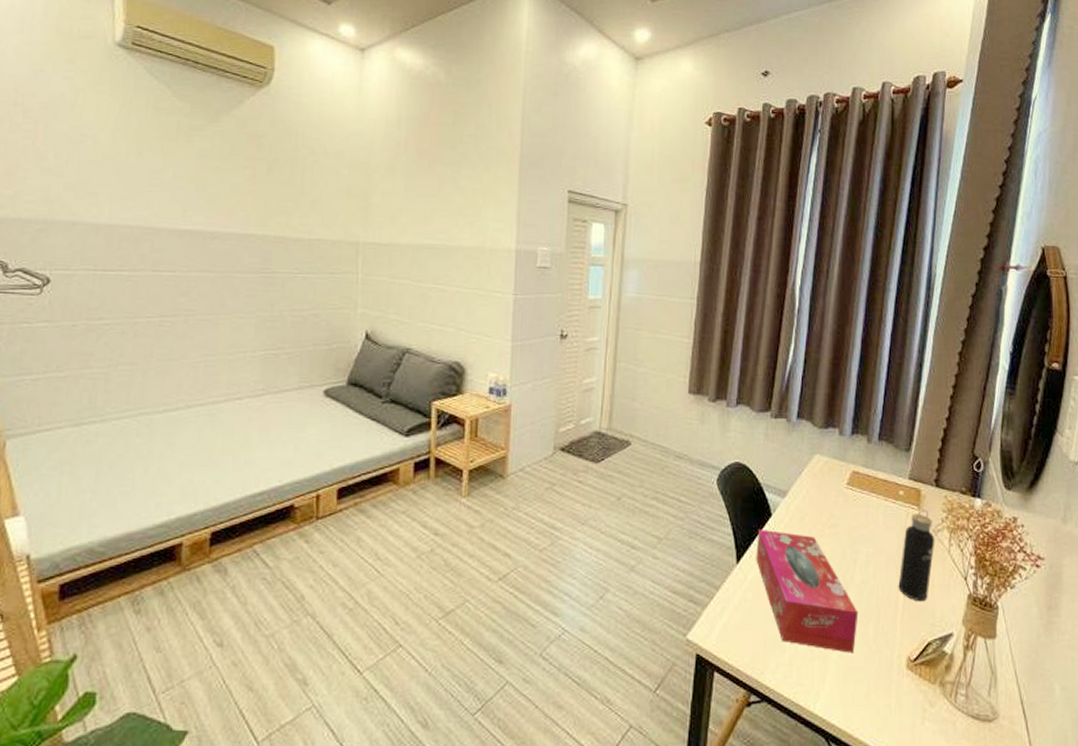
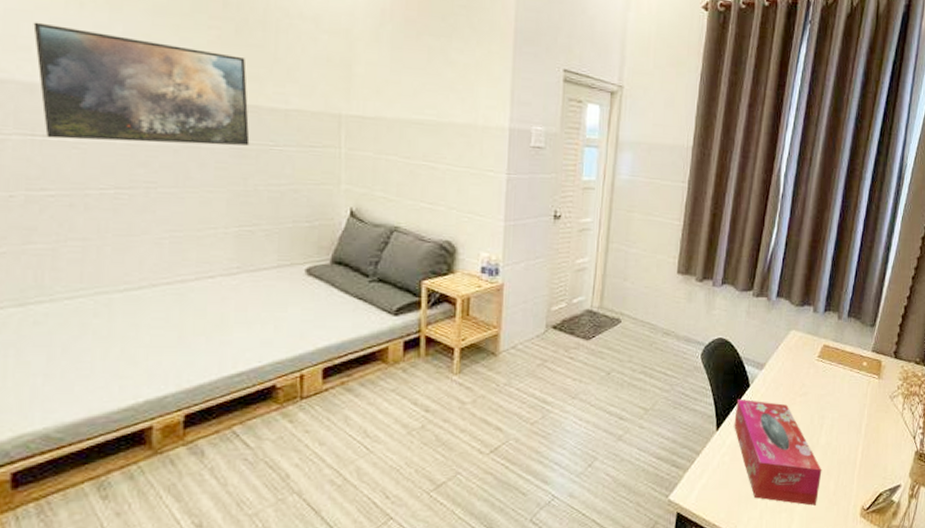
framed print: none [100,170,277,274] -> present [33,22,250,146]
water bottle: present [898,509,935,602] -> none [857,378,891,459]

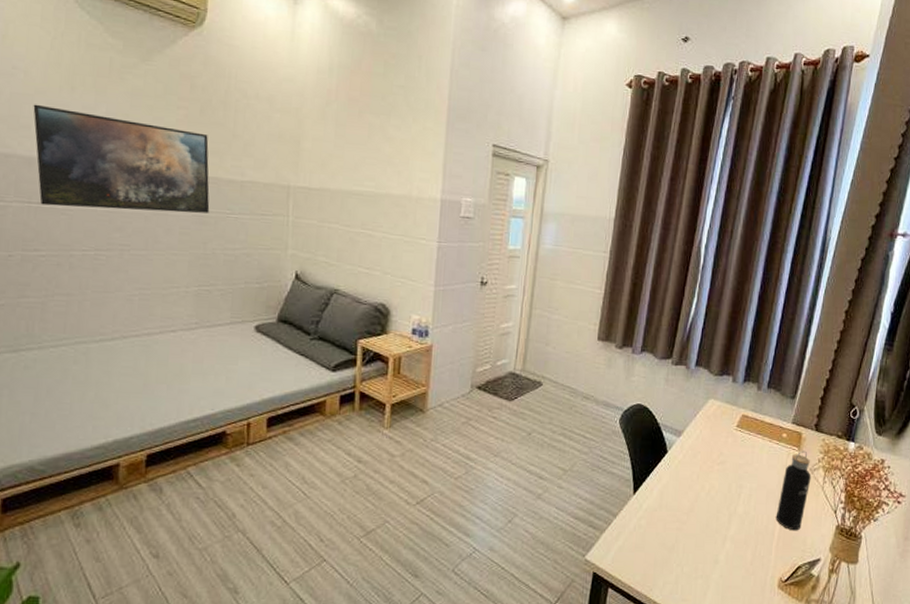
tissue box: present [734,399,822,506] -> none [651,465,739,574]
water bottle: none [857,378,891,459] -> present [776,450,811,531]

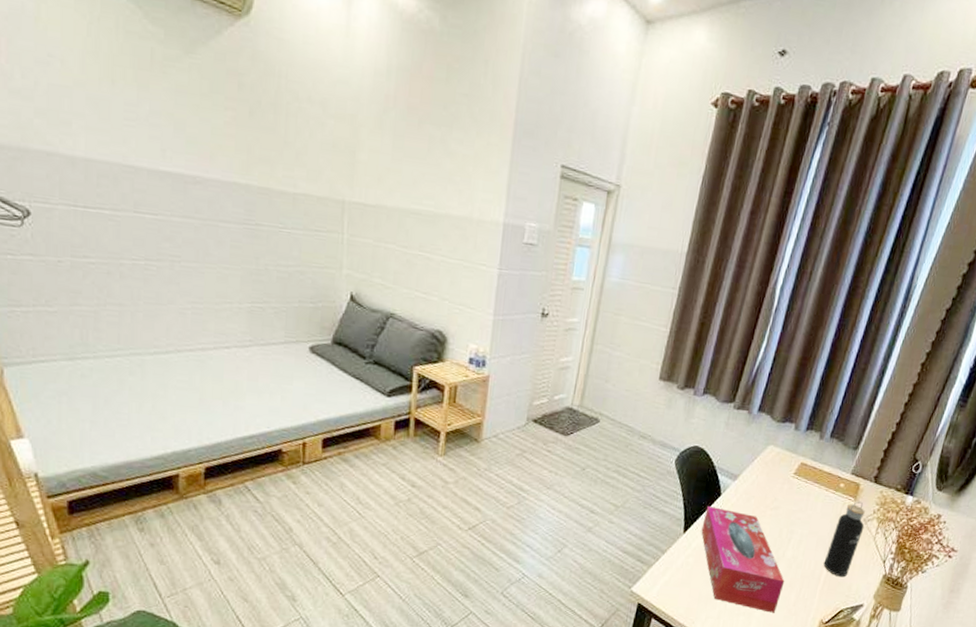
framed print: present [33,104,210,213] -> none [73,97,261,227]
tissue box: none [651,465,739,574] -> present [701,506,785,613]

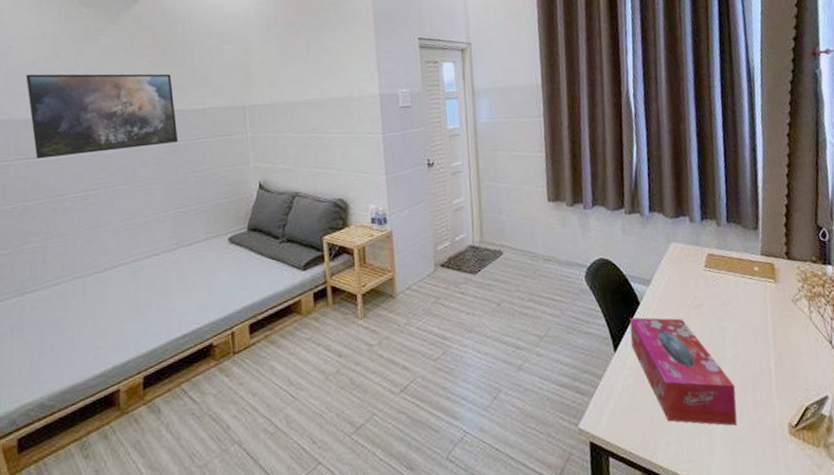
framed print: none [73,97,261,227] -> present [26,73,178,159]
water bottle: present [823,501,865,577] -> none [765,281,799,369]

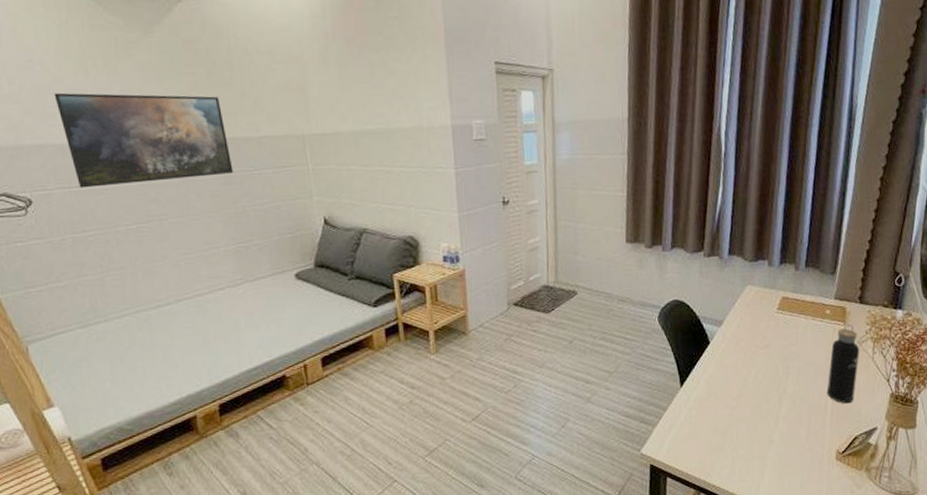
tissue box: present [629,317,737,426] -> none [697,356,792,452]
water bottle: none [765,281,799,369] -> present [827,324,860,404]

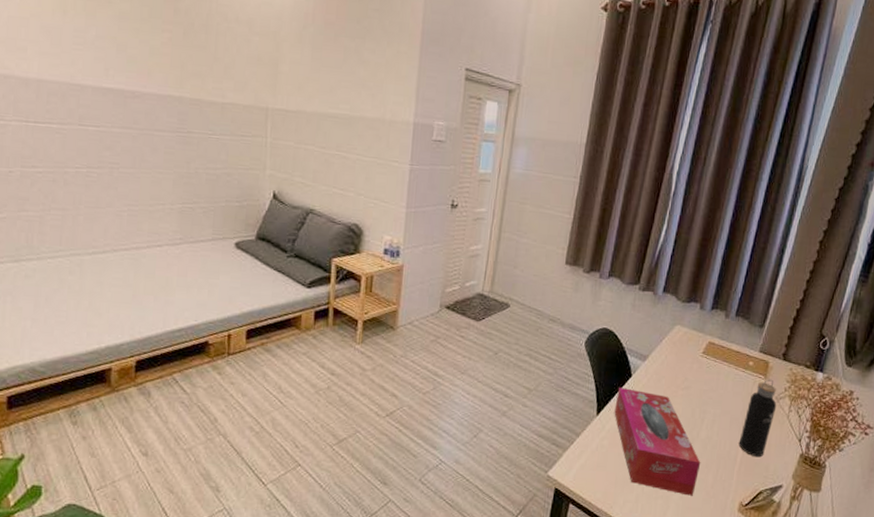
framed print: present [54,92,234,188] -> none [29,27,193,134]
tissue box: none [697,356,792,452] -> present [614,388,701,496]

